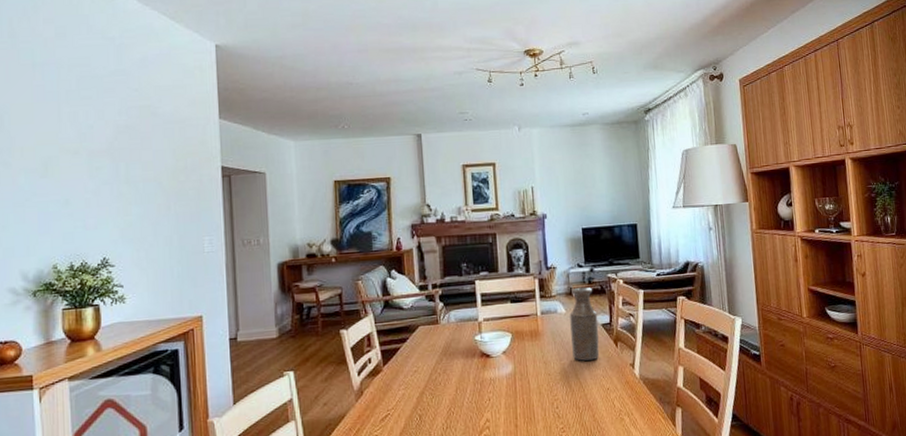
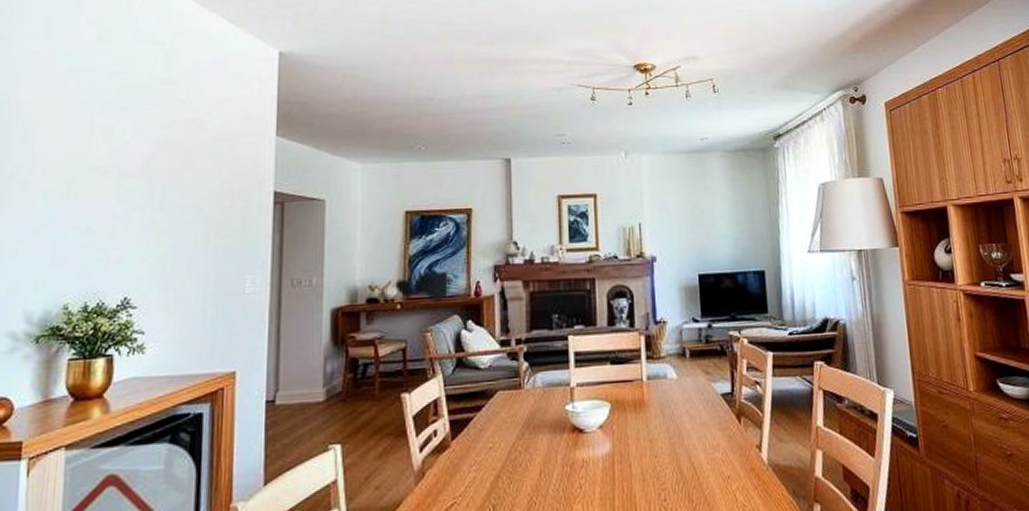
bottle: present [570,286,600,362] -> none [682,346,719,441]

